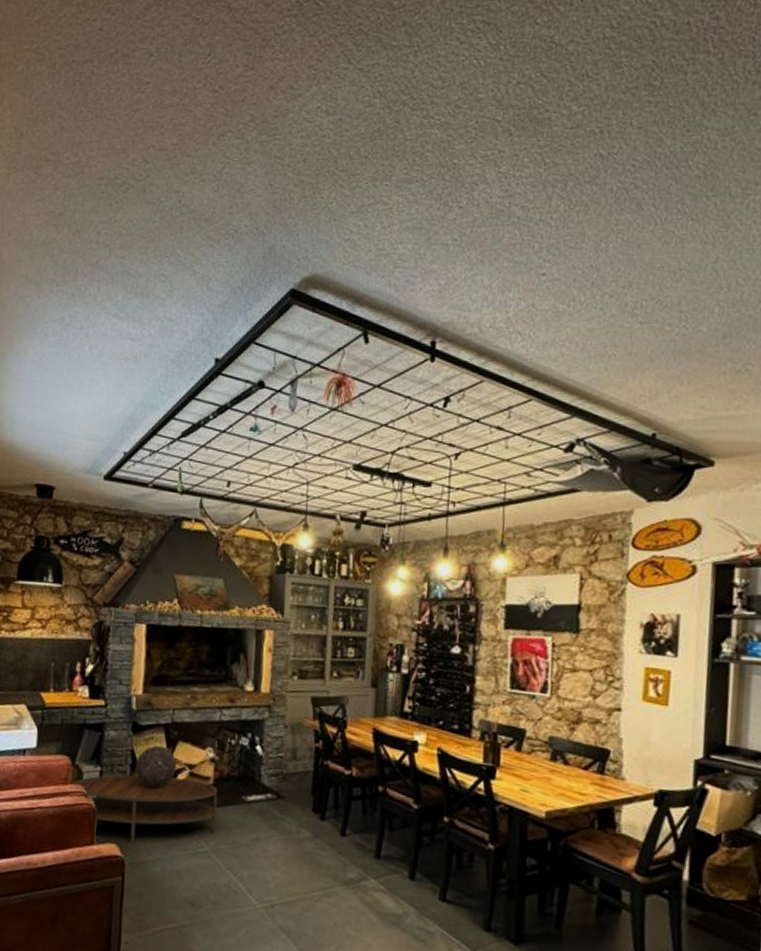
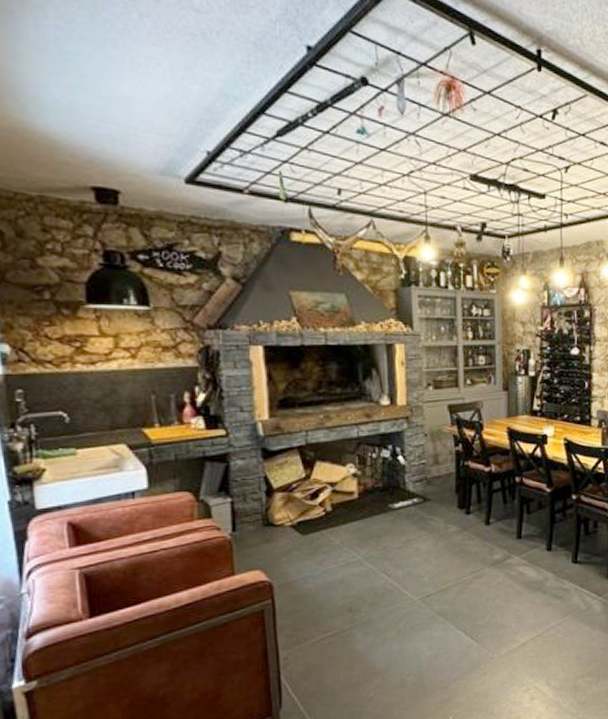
coffee table: present [72,774,218,843] -> none [199,497,366,566]
decorative sphere: present [135,745,177,788] -> none [270,468,317,511]

